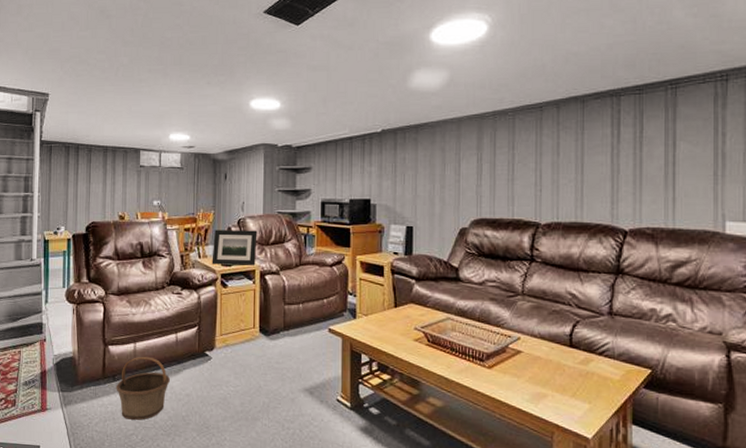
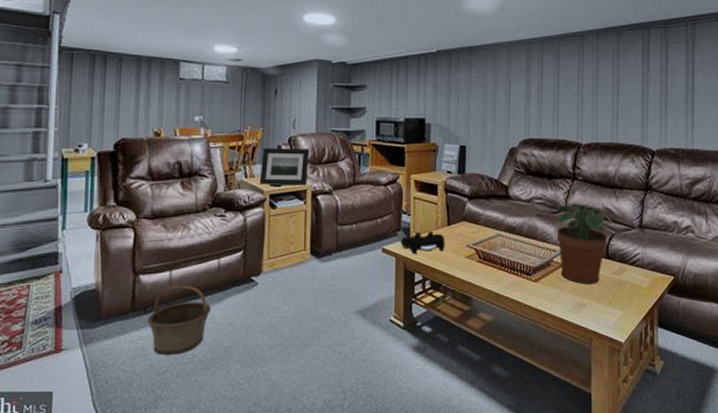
game controller: none [346,312,392,335] -> present [400,230,445,254]
potted plant: none [511,287,586,374] -> present [555,203,620,284]

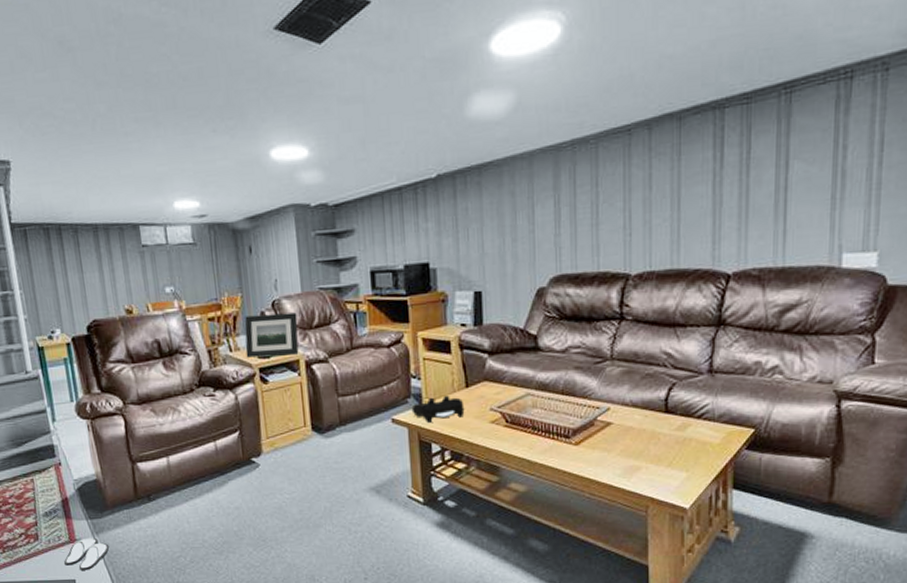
slippers: none [44,348,95,382] -> present [64,537,109,570]
basket: present [147,285,211,355] -> none [152,470,215,541]
potted plant: present [555,203,620,284] -> none [598,349,683,444]

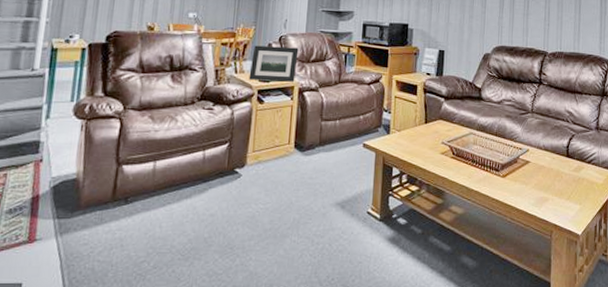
slippers: present [64,537,109,570] -> none [15,238,70,273]
game controller: present [411,395,465,422] -> none [380,128,422,149]

